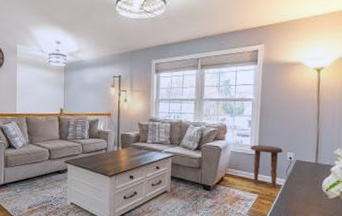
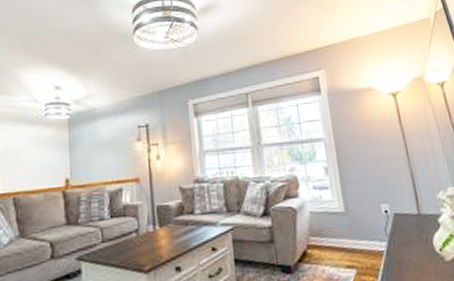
side table: present [250,145,283,188] -> none [332,197,377,256]

